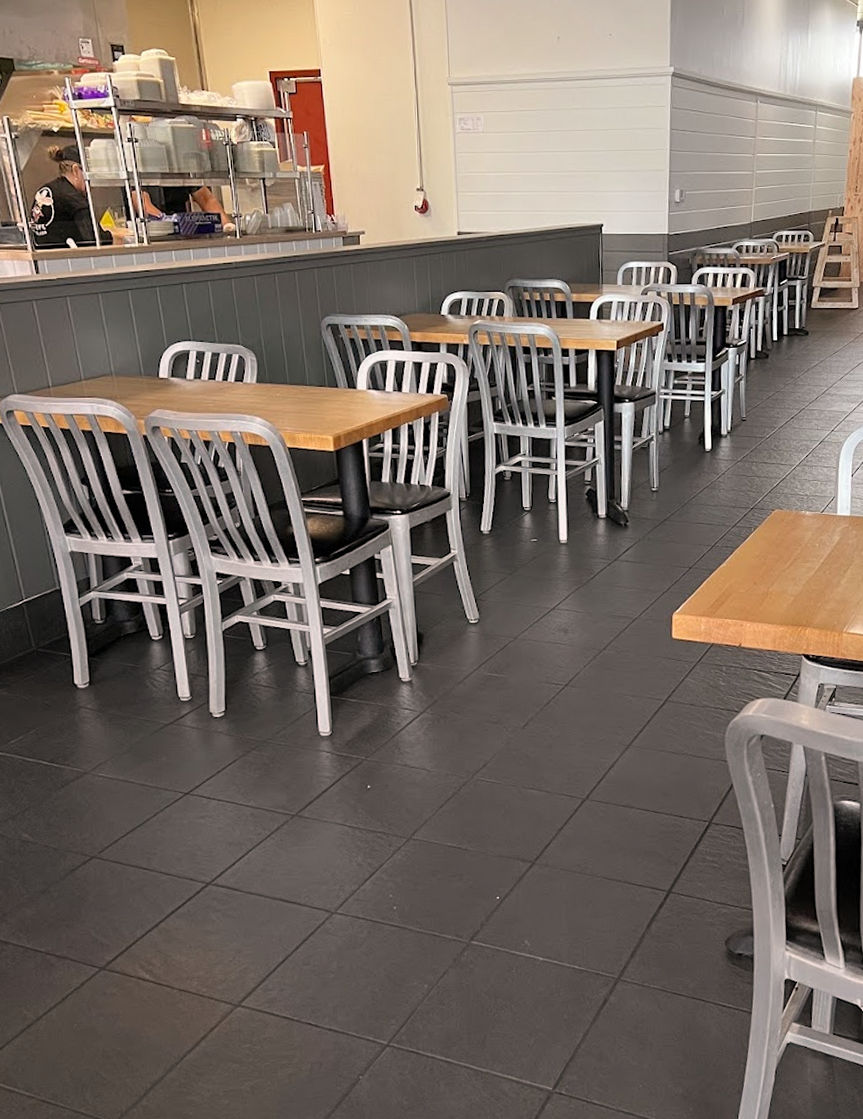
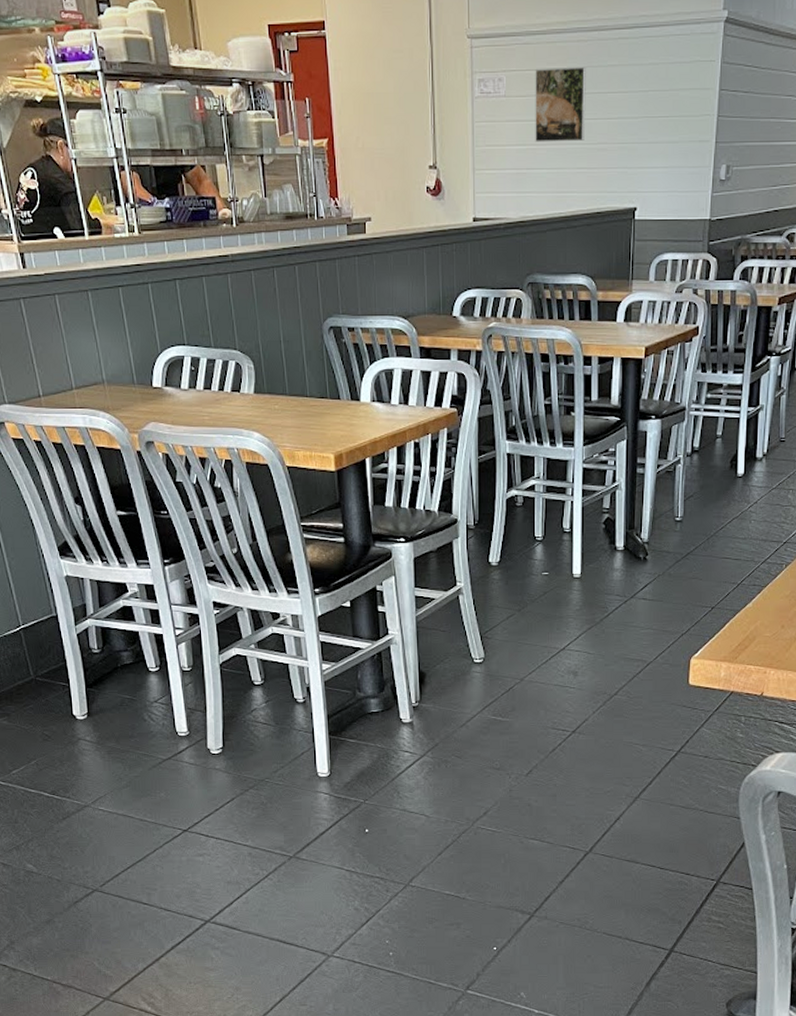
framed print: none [509,110,555,170] -> present [535,67,586,142]

